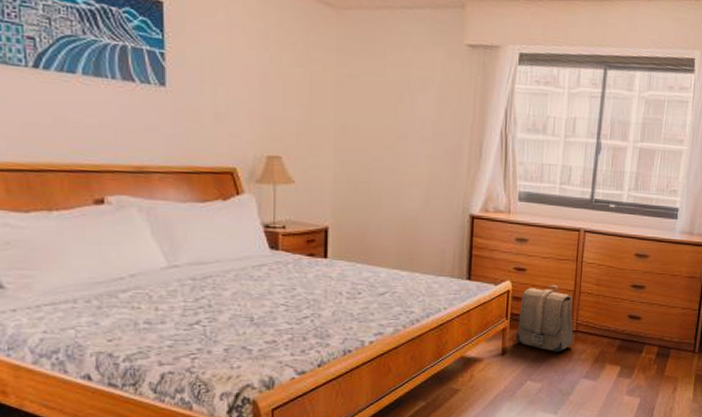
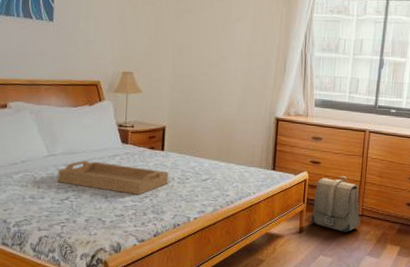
serving tray: none [183,273,334,315] -> present [57,161,169,195]

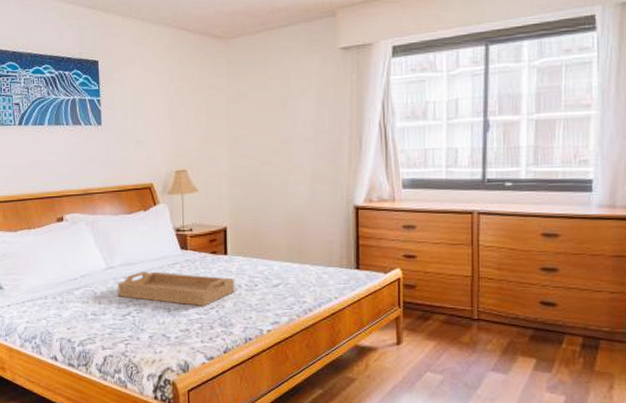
backpack: present [311,175,360,232] -> none [410,270,476,342]

